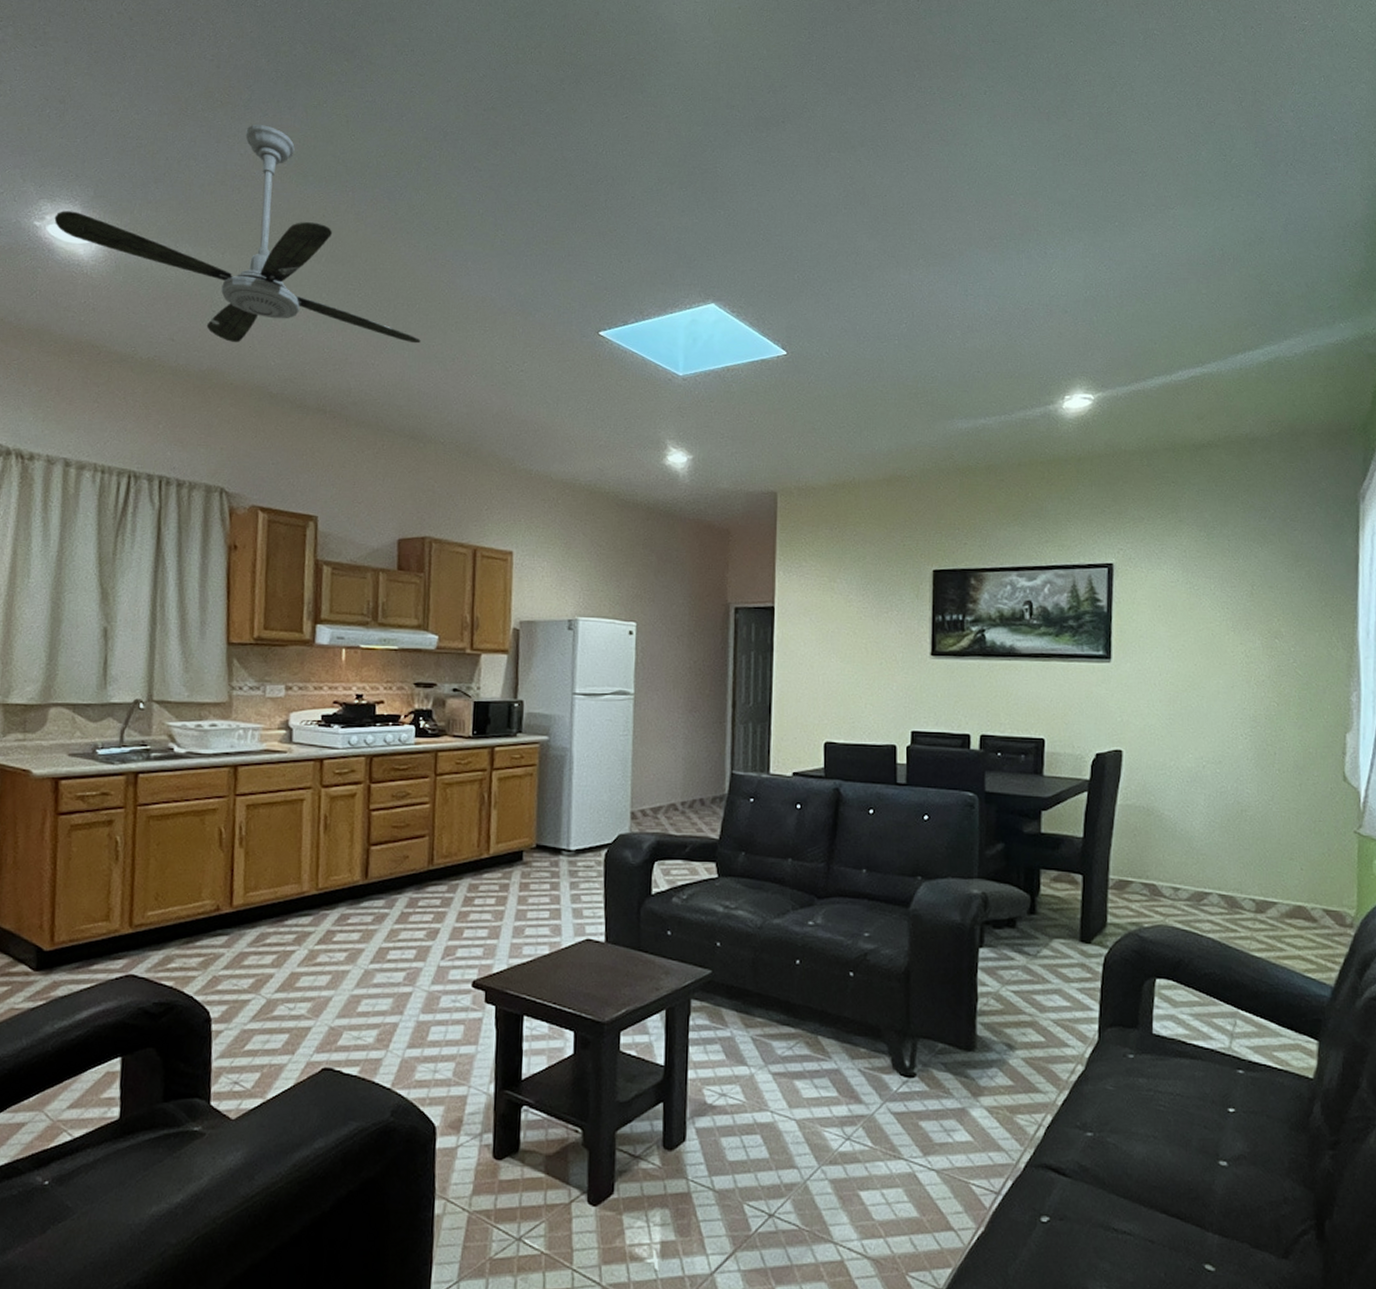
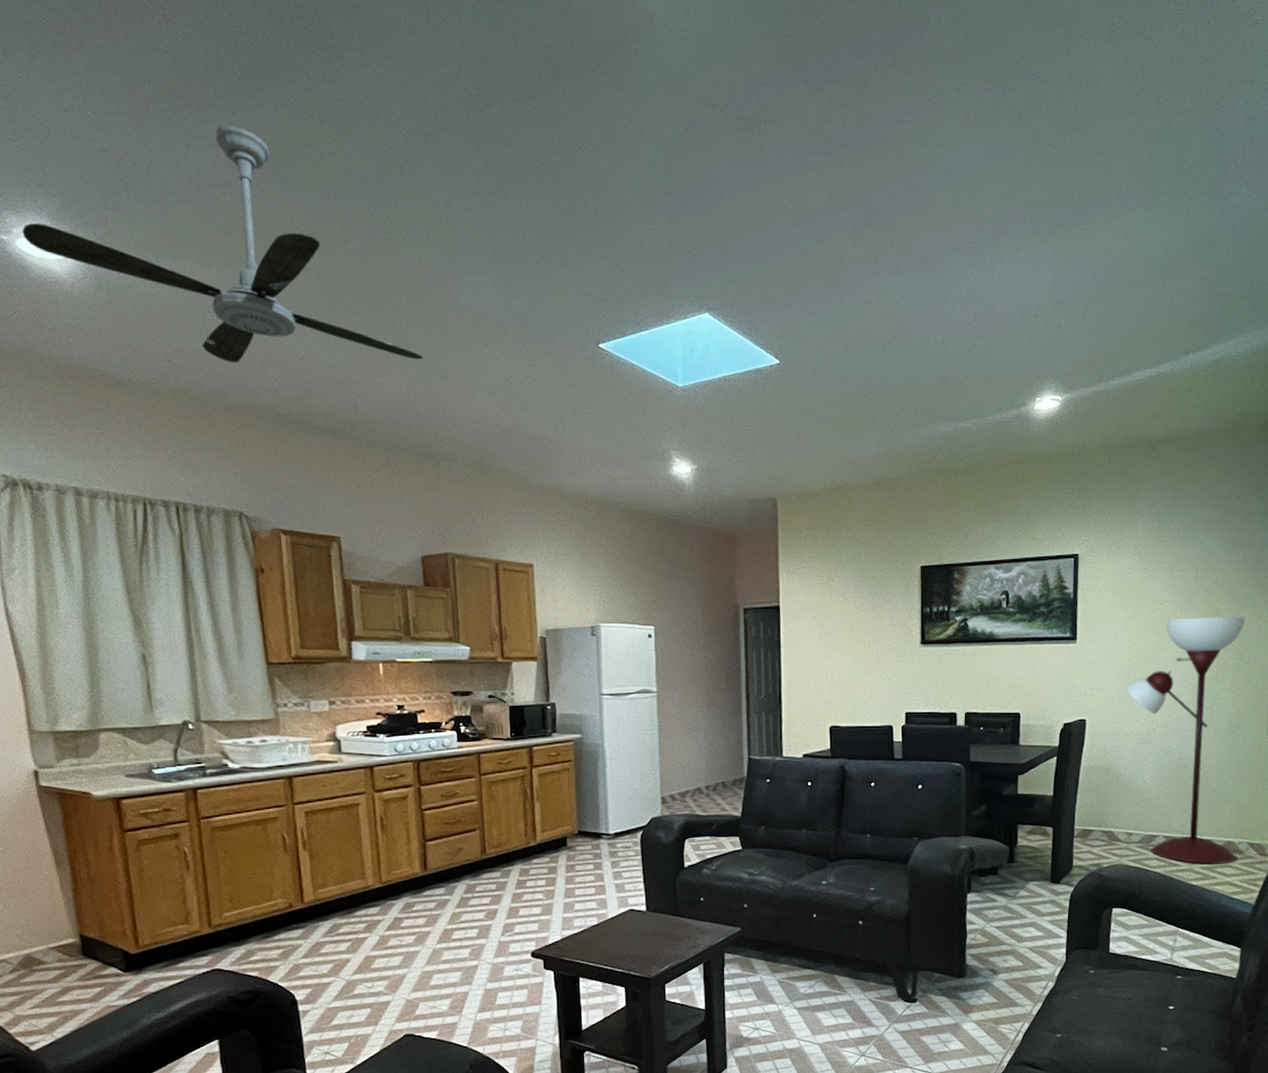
floor lamp: none [1170,639,1311,934] -> present [1126,616,1245,865]

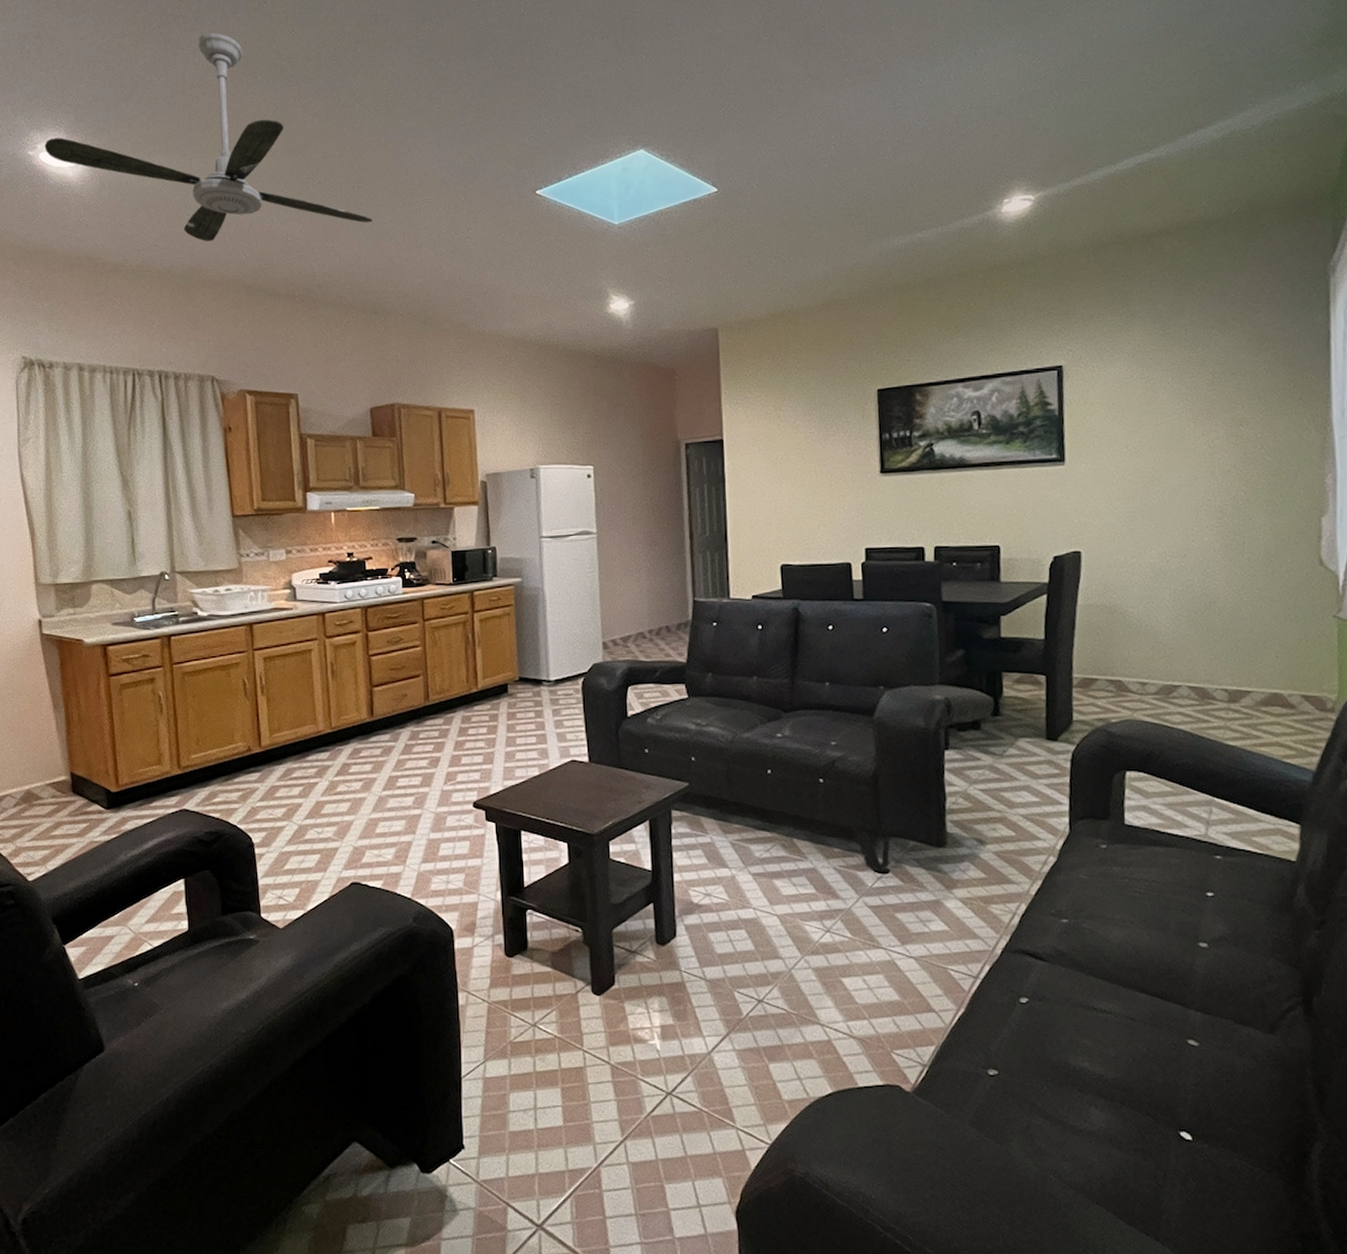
floor lamp: present [1126,616,1245,865] -> none [1130,425,1289,722]

